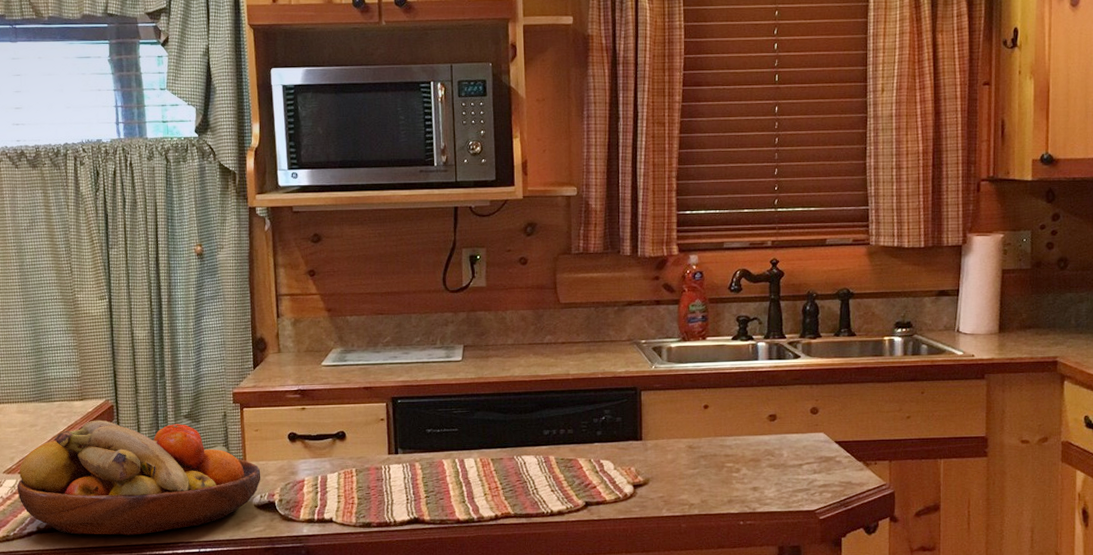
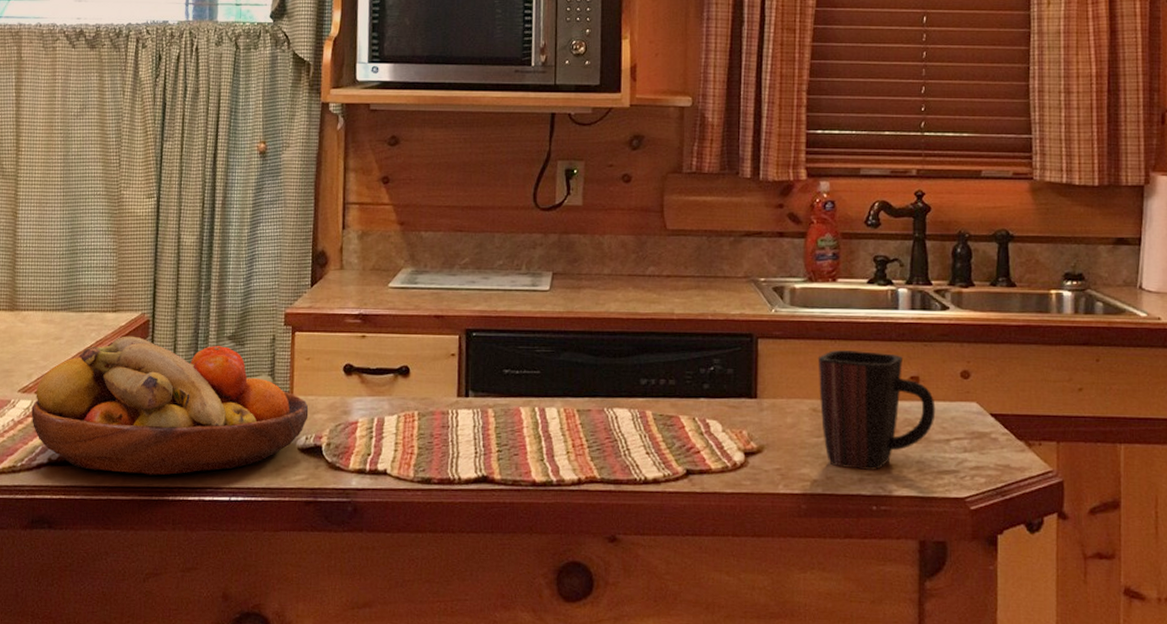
mug: none [692,396,790,493] -> present [818,350,936,470]

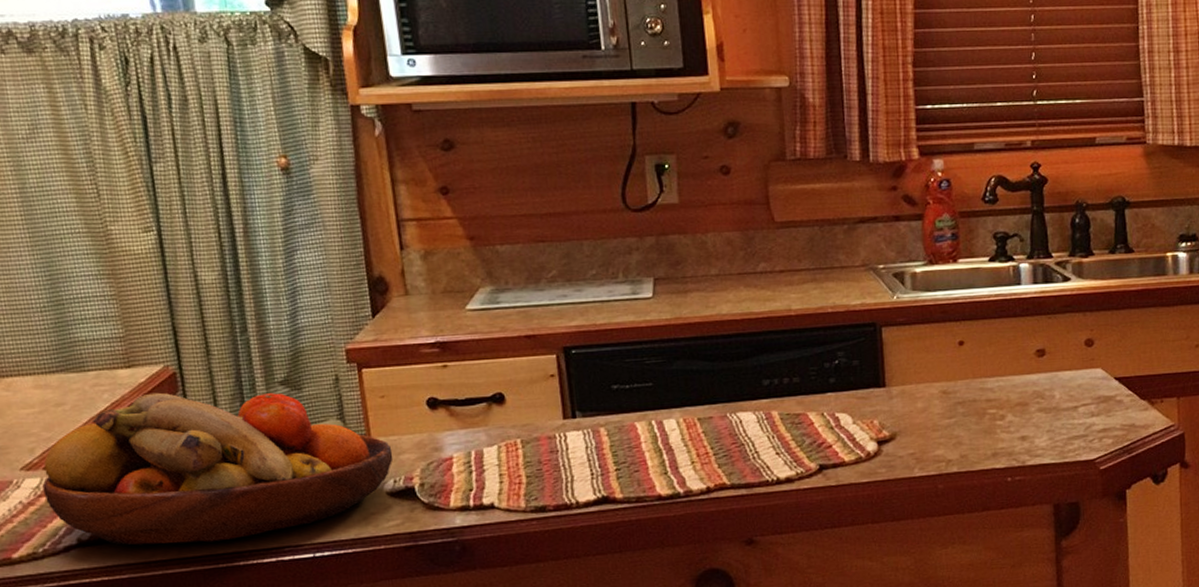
mug: present [818,350,936,470] -> none [944,329,1063,445]

